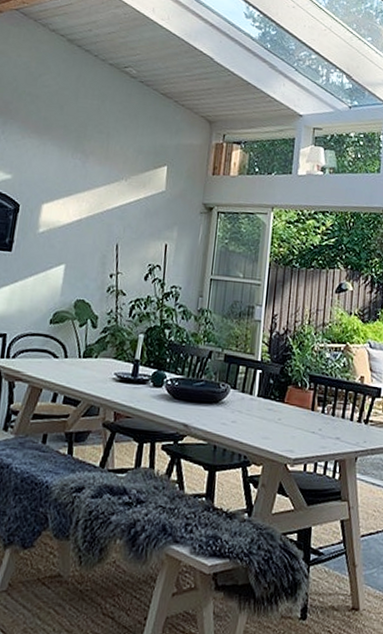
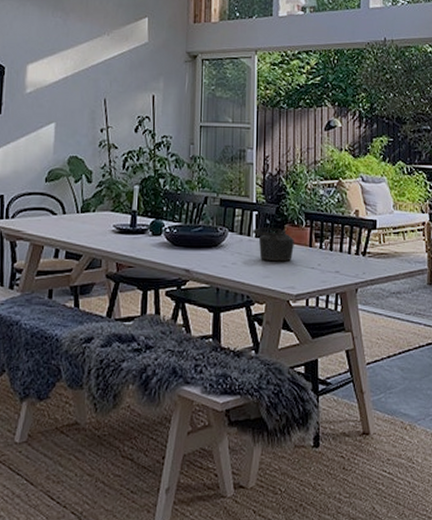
teapot: none [254,387,297,424] -> present [252,227,294,262]

